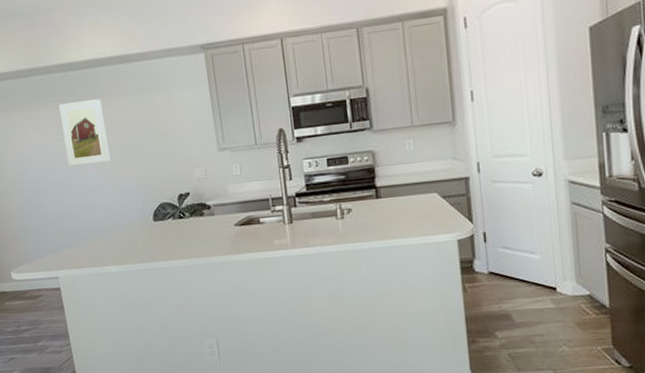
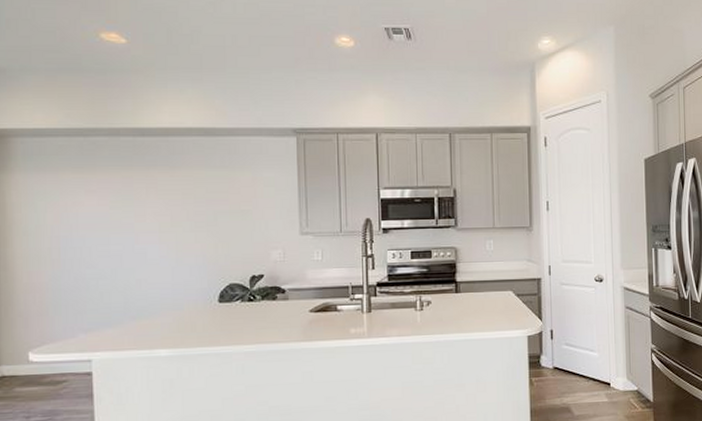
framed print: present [59,99,111,166] -> none [122,169,177,237]

